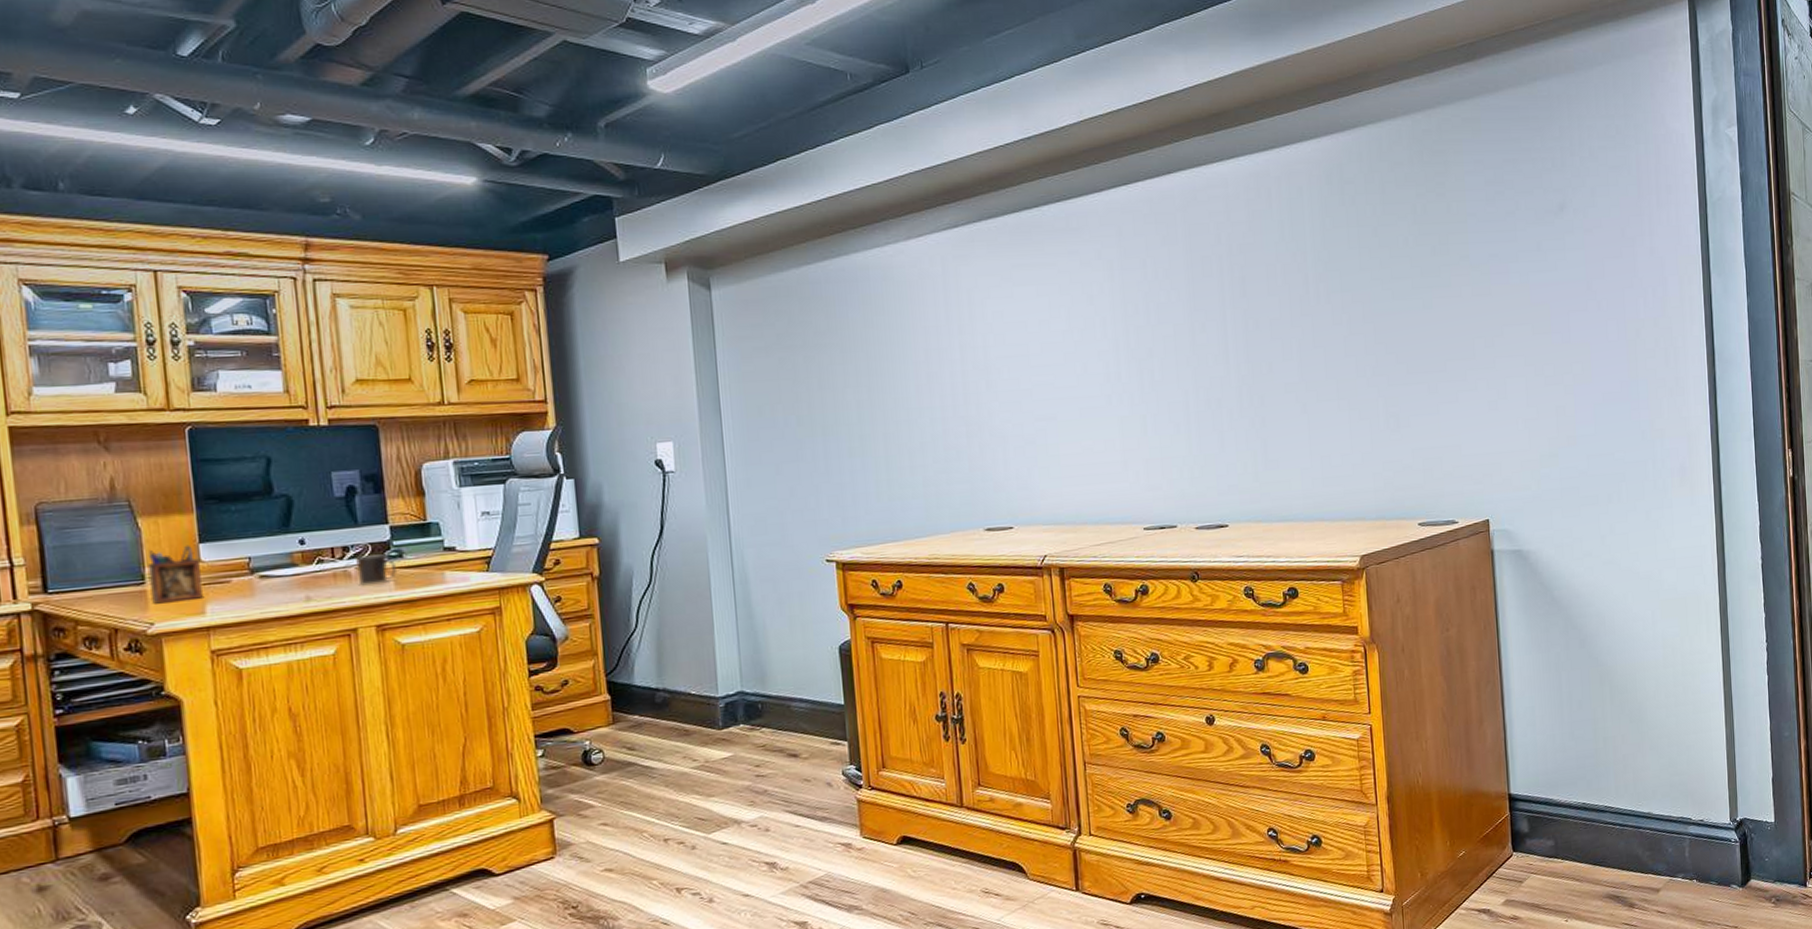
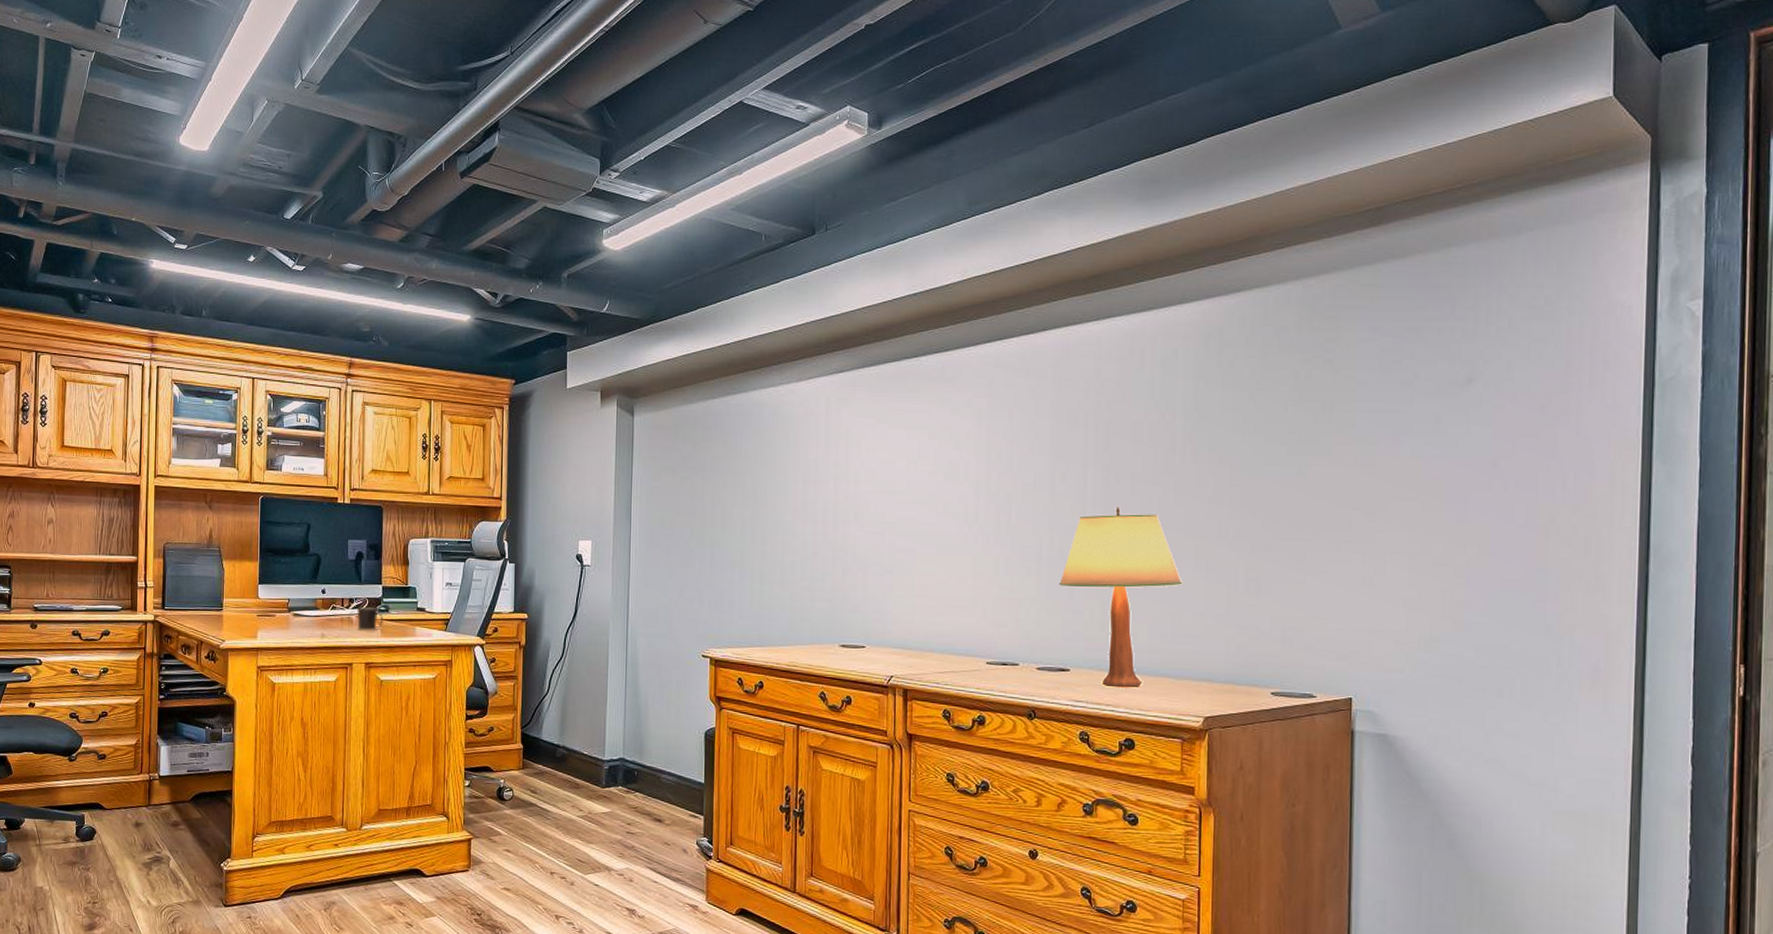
desk organizer: present [148,545,203,604] -> none [225,584,258,627]
table lamp: none [1209,353,1329,538] -> present [1059,507,1183,688]

